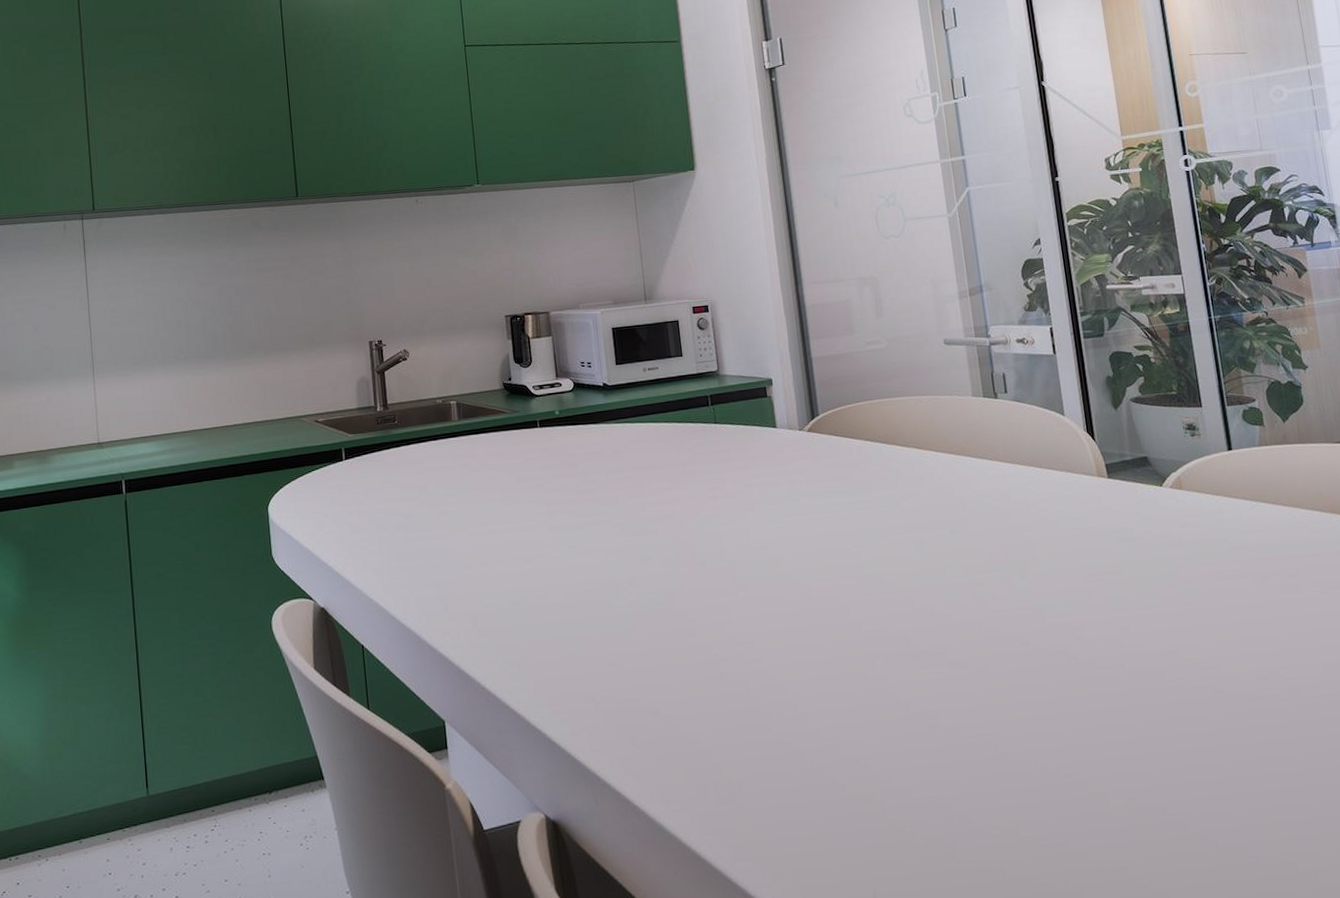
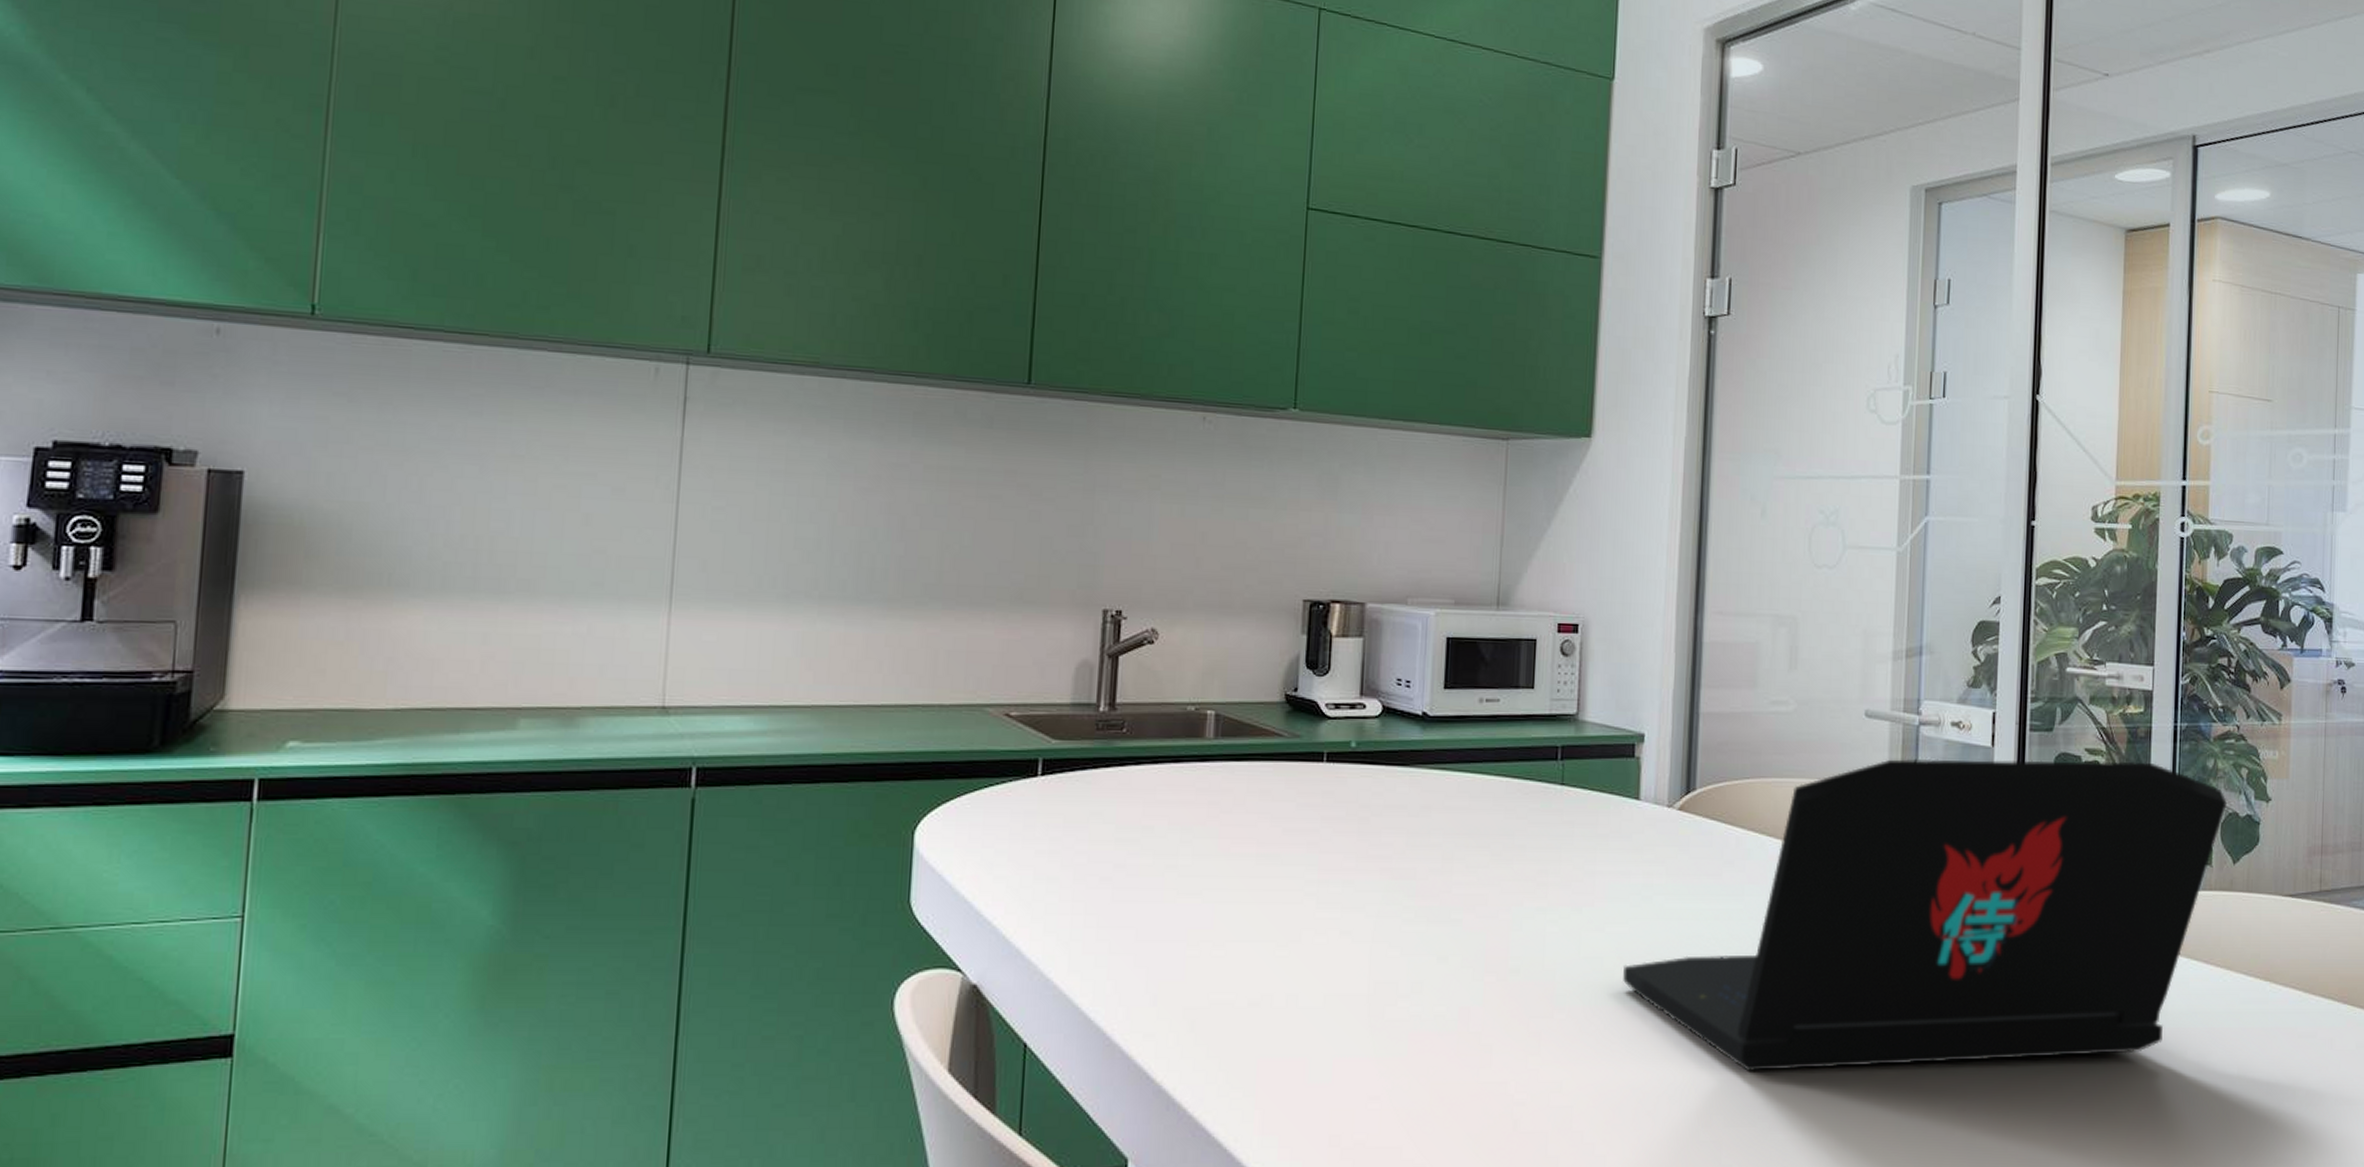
laptop: none [785,350,1268,623] -> present [1623,759,2227,1073]

